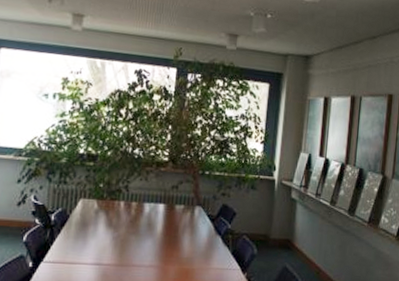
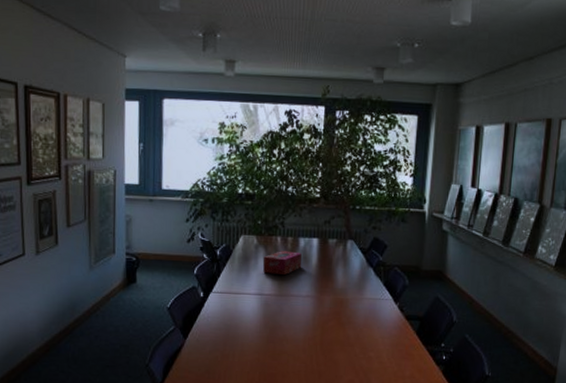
tissue box: none [103,216,146,244] -> present [263,251,302,276]

